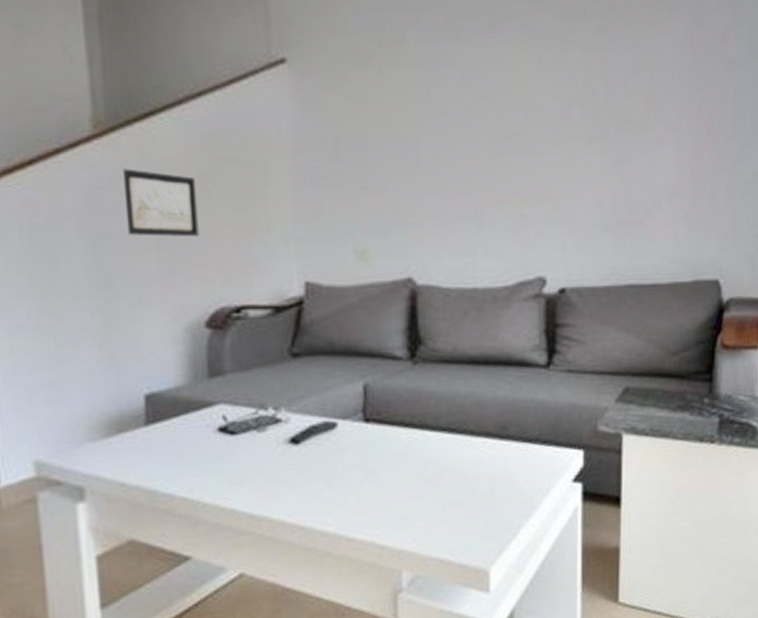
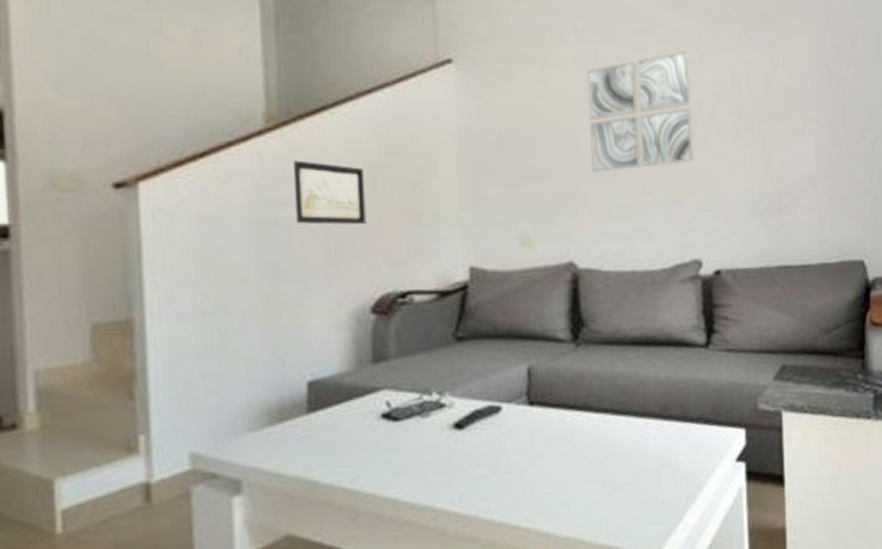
wall art: none [429,47,544,184] -> present [586,49,695,173]

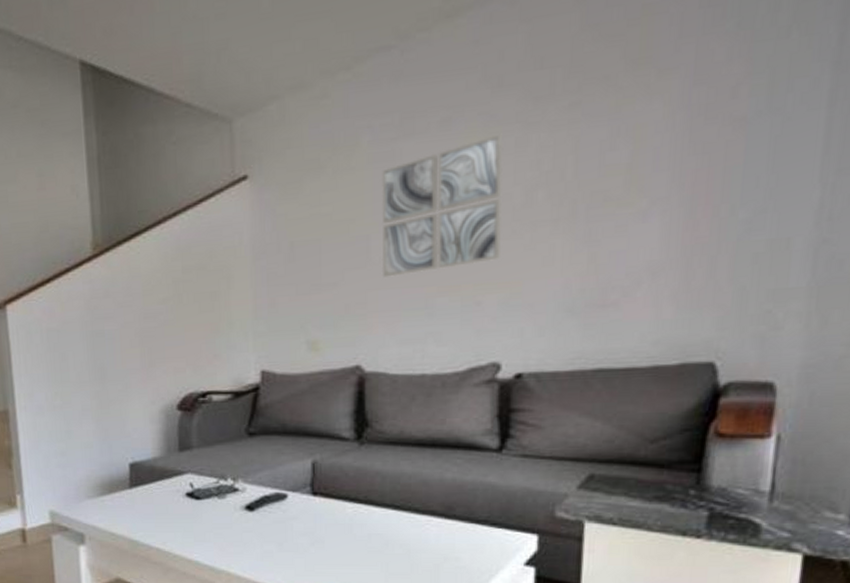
wall art: present [292,160,366,225] -> none [114,280,173,335]

